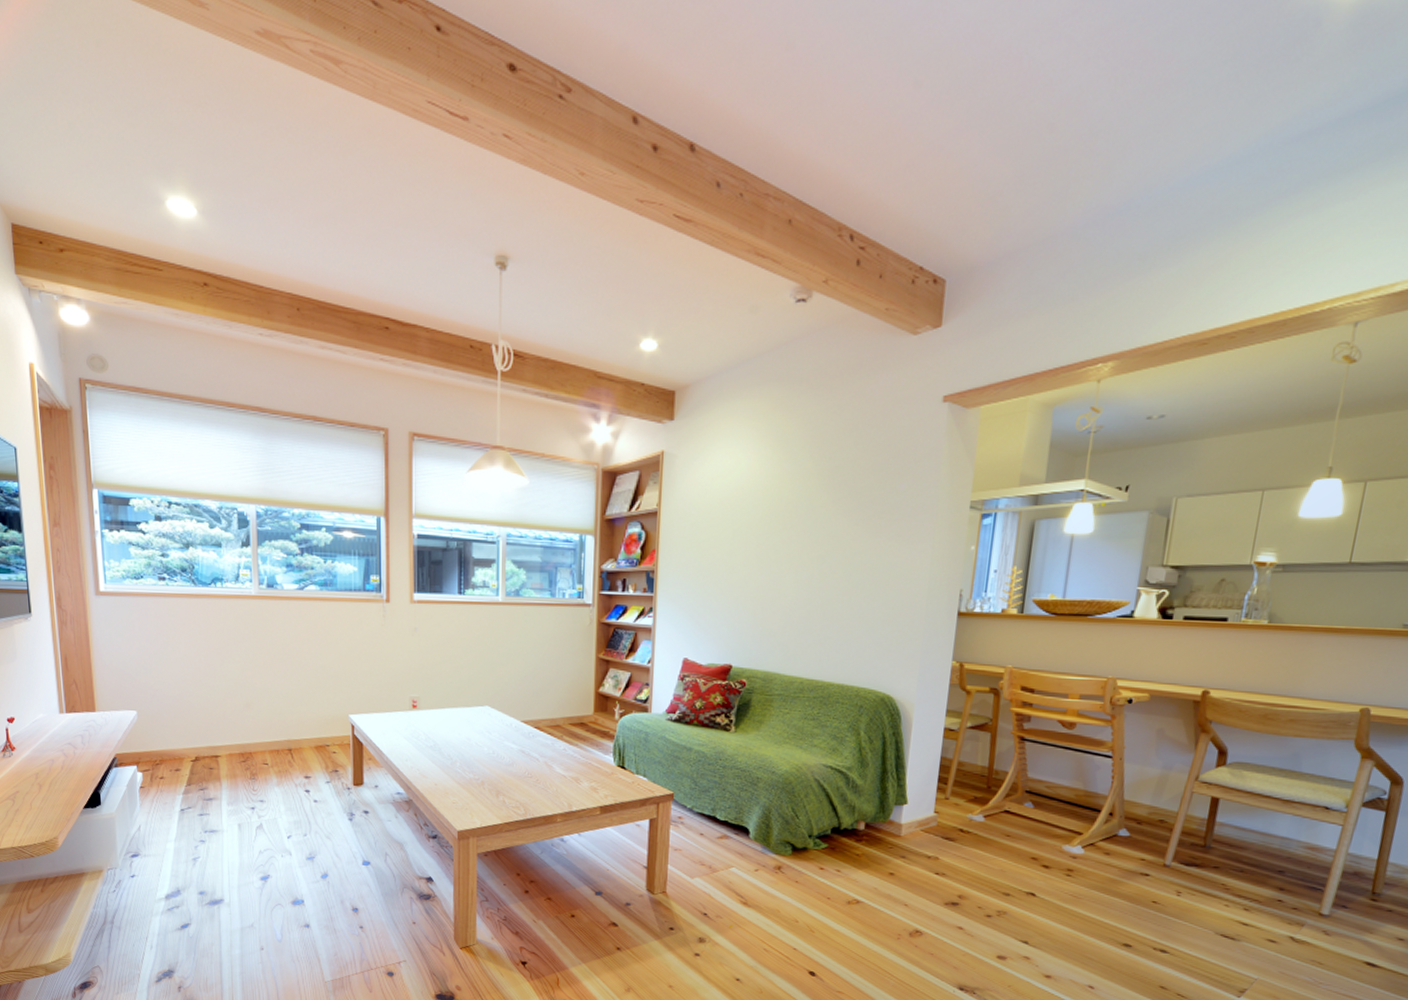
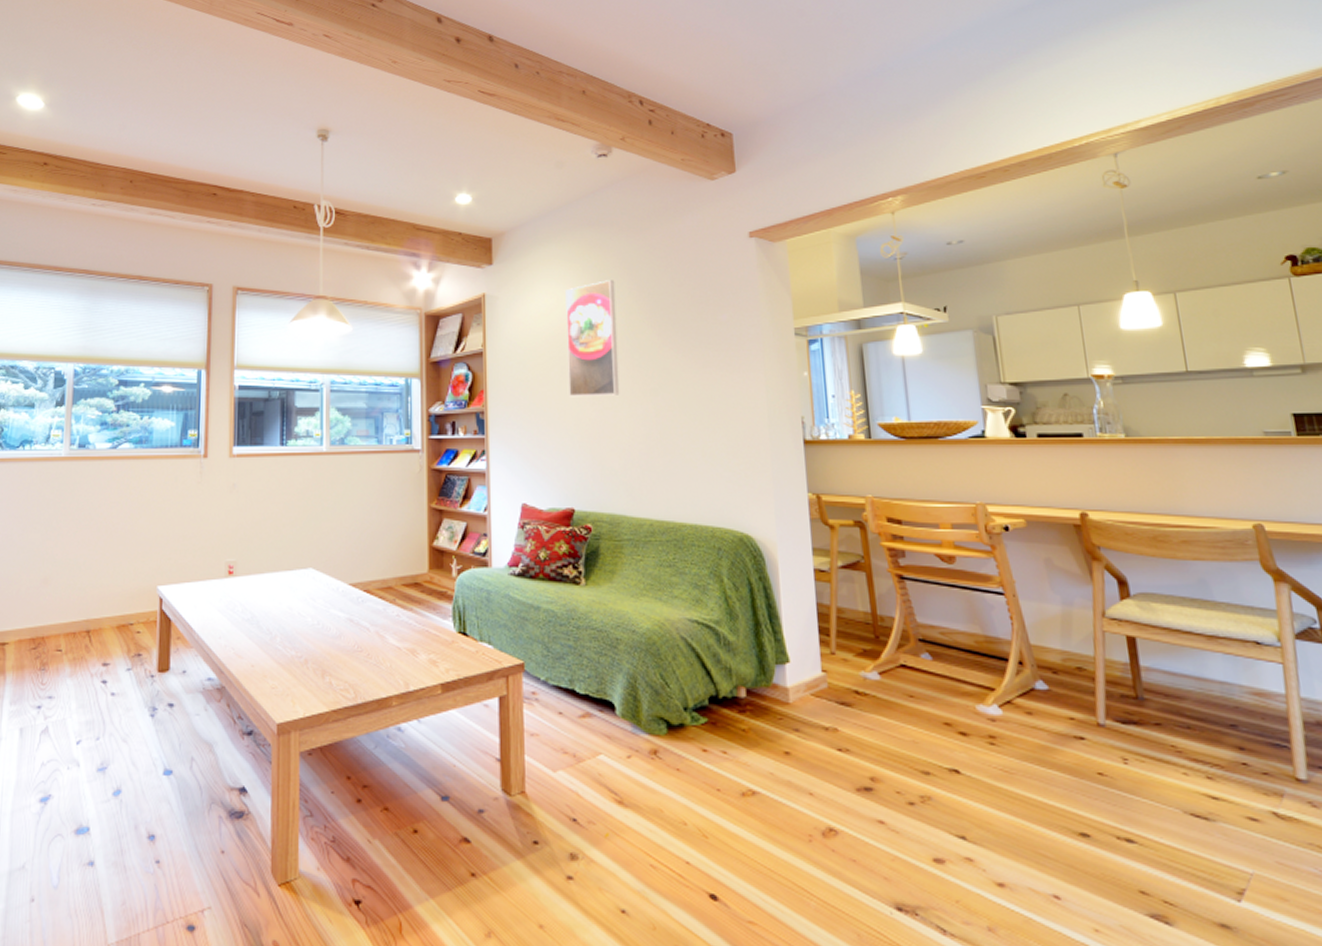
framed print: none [738,442,797,561] -> present [565,280,620,397]

